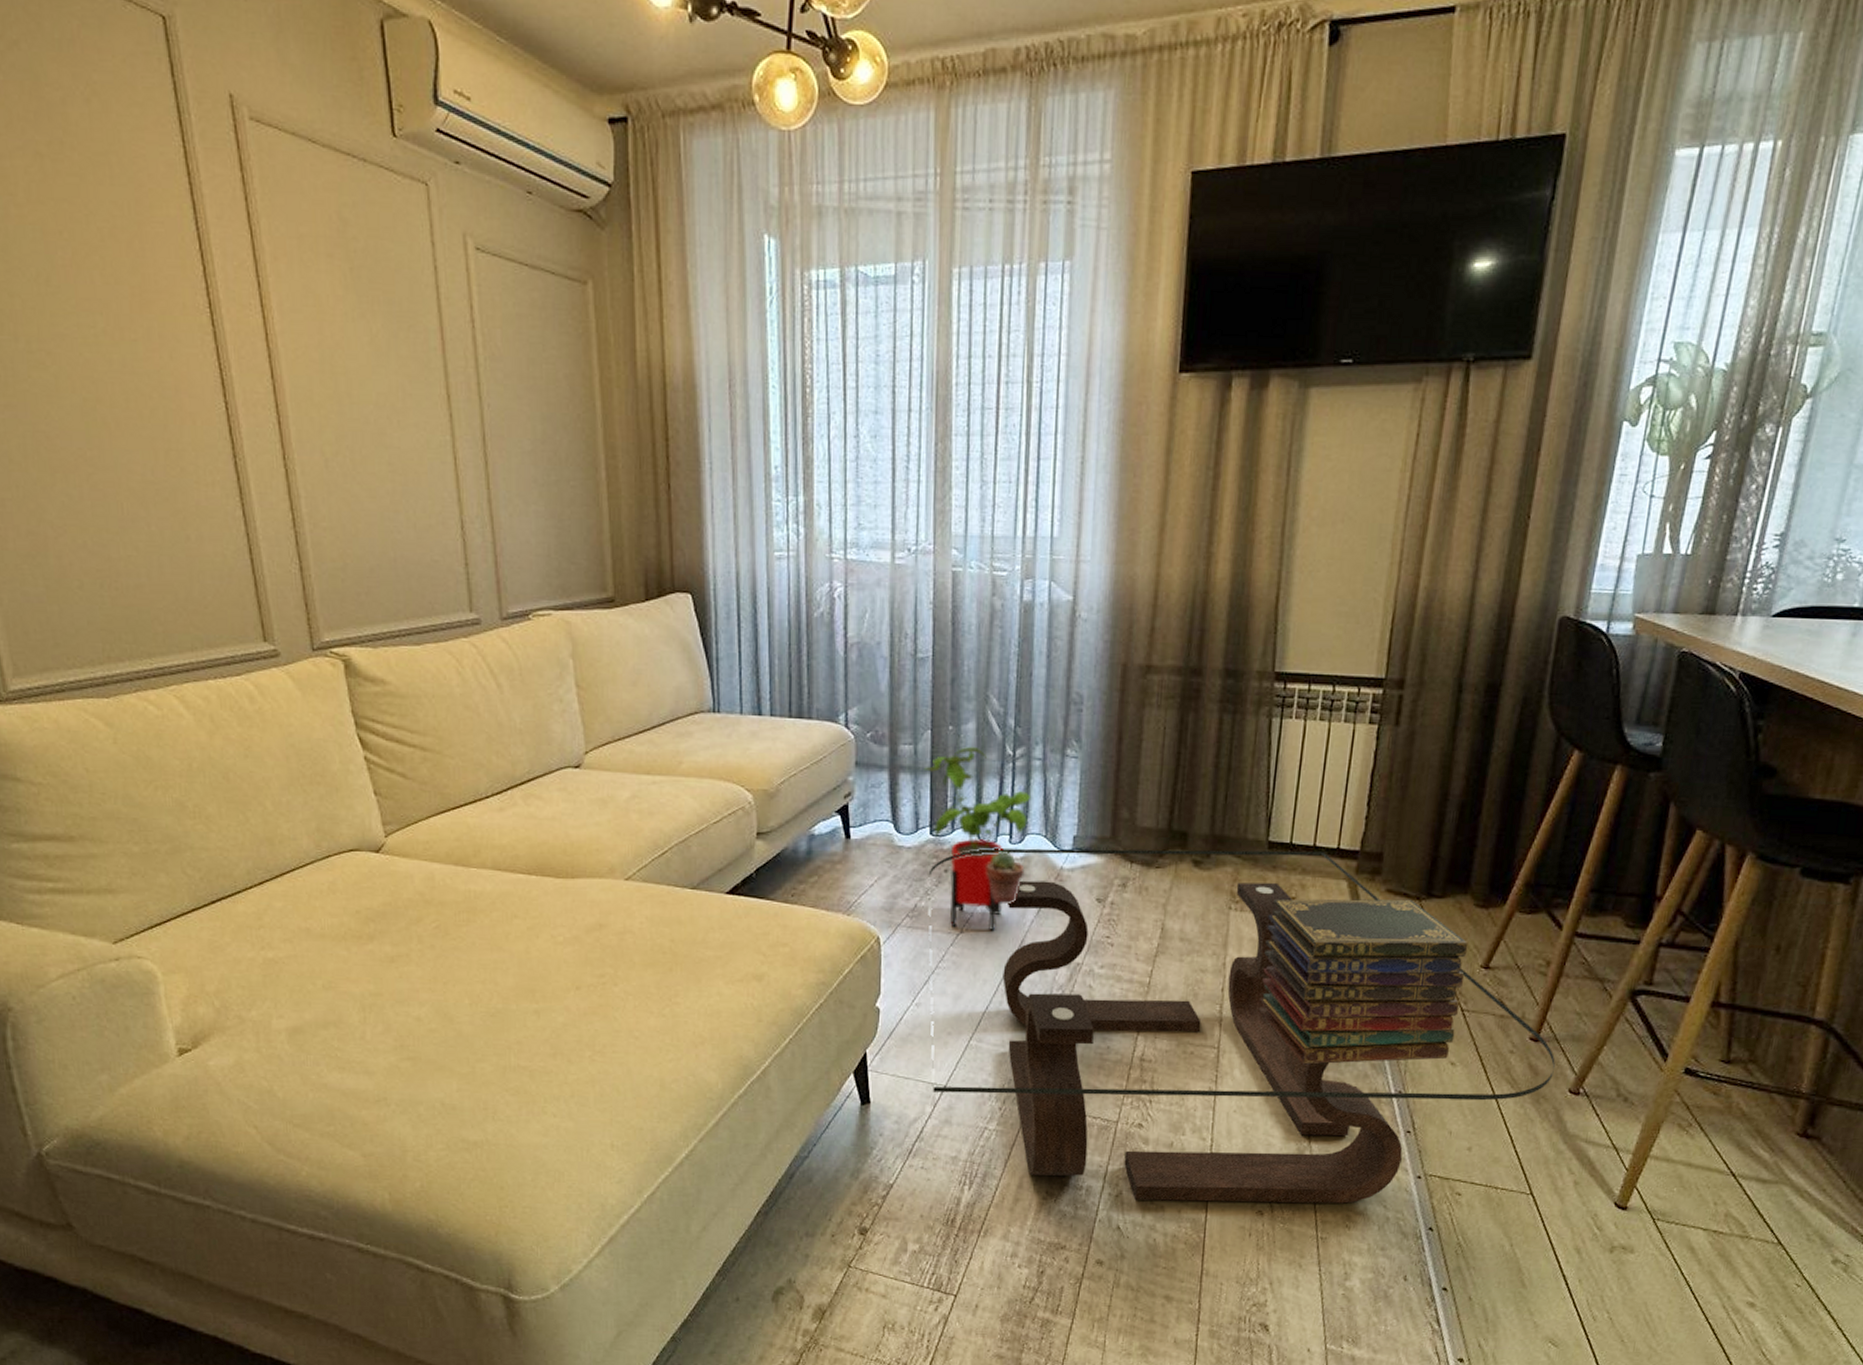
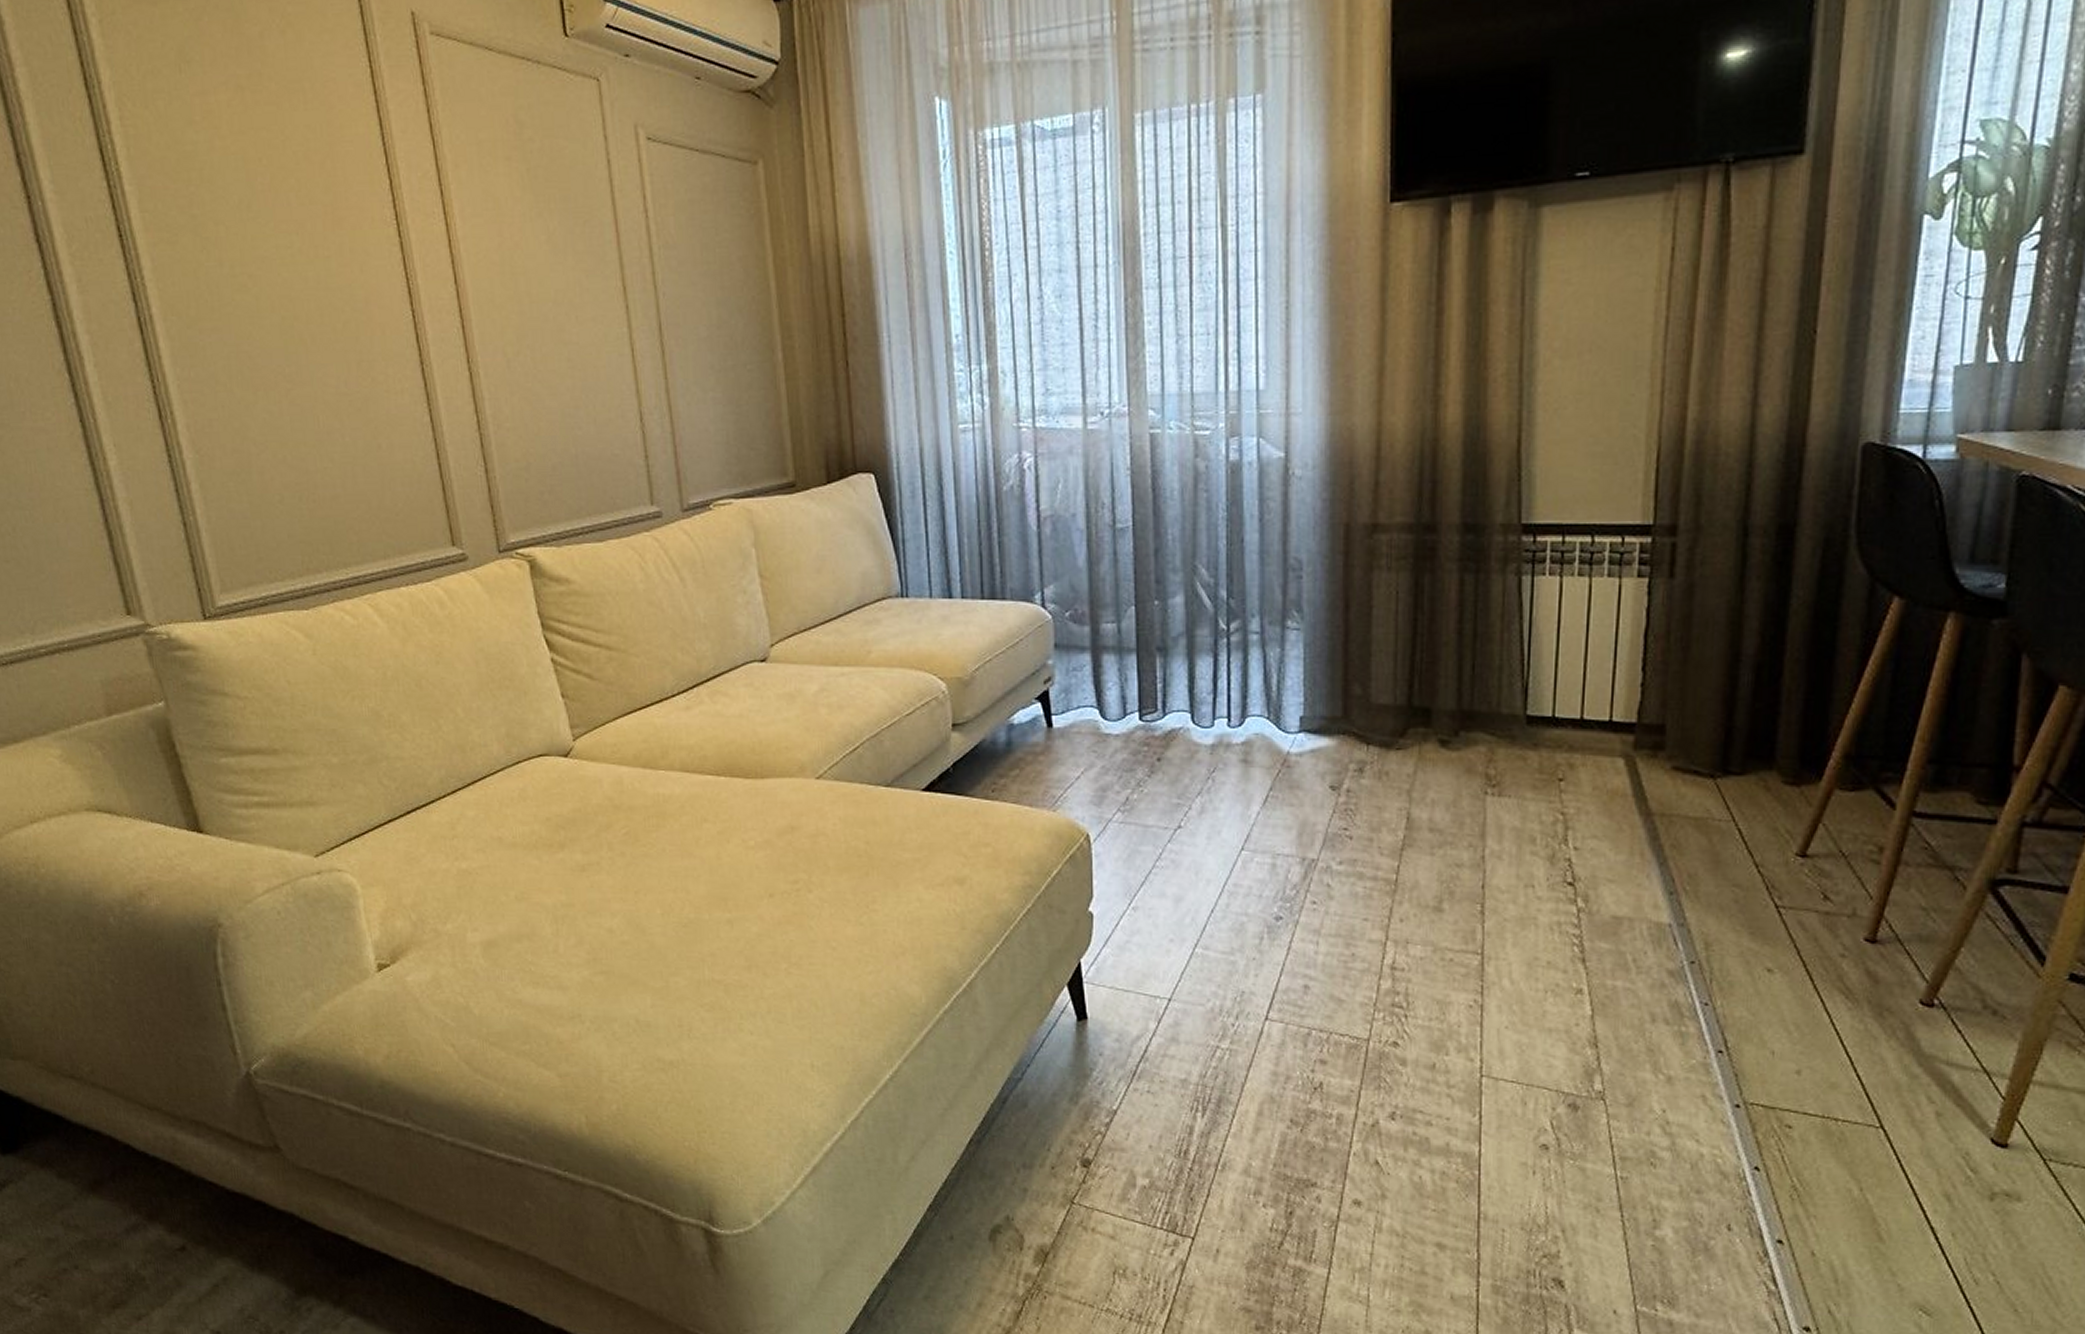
house plant: present [923,746,1032,932] -> none [1128,621,1250,826]
coffee table: present [928,848,1555,1204] -> none [1139,725,1900,1137]
potted succulent: present [985,850,1025,905] -> none [1203,735,1247,795]
book stack: present [1258,899,1469,1065] -> none [1527,777,1779,973]

